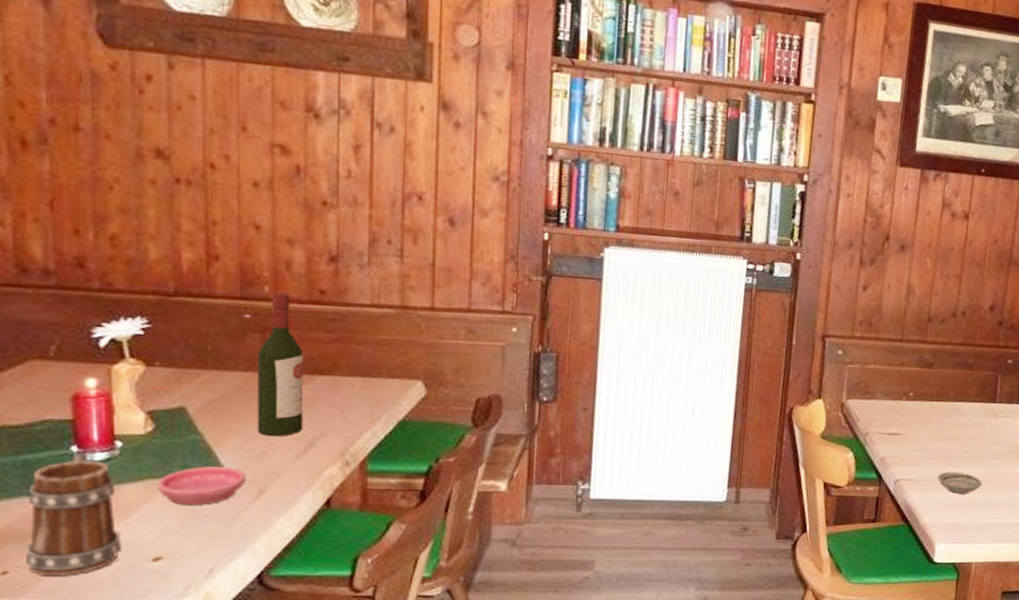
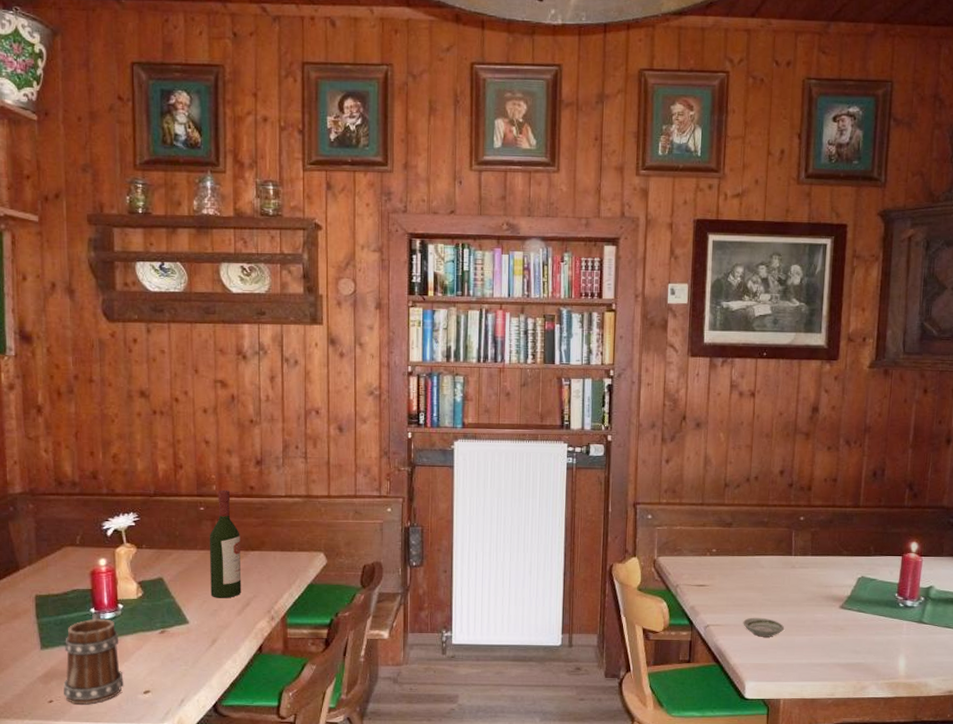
saucer: present [158,466,246,505] -> none [146,622,204,651]

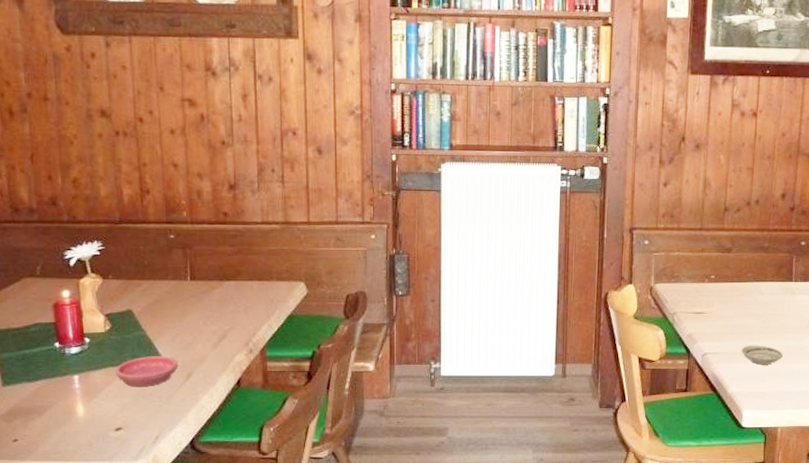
beer mug: present [63,614,124,705] -> none [28,348,93,443]
saucer: none [146,622,204,651] -> present [116,356,178,386]
wine bottle: present [209,489,242,598] -> none [180,216,217,331]

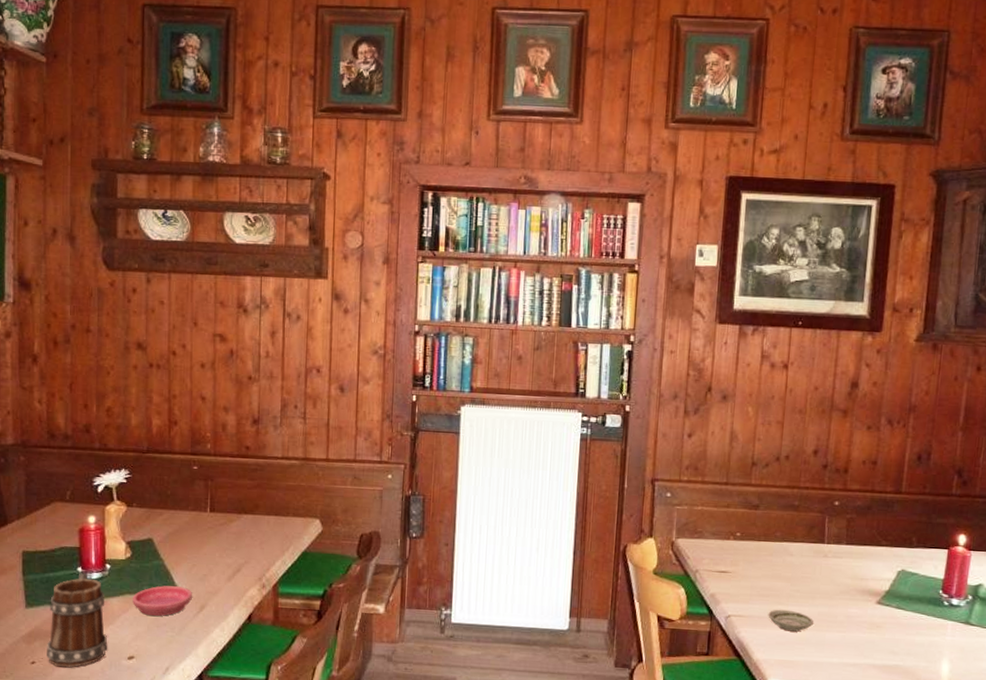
beer mug: none [28,348,93,443] -> present [47,573,108,668]

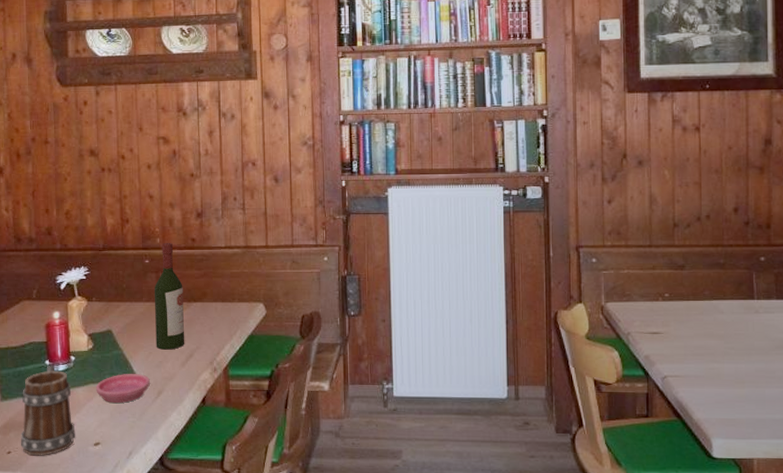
wine bottle: none [200,448,234,563] -> present [154,242,185,350]
saucer: present [768,609,813,632] -> none [704,367,751,389]

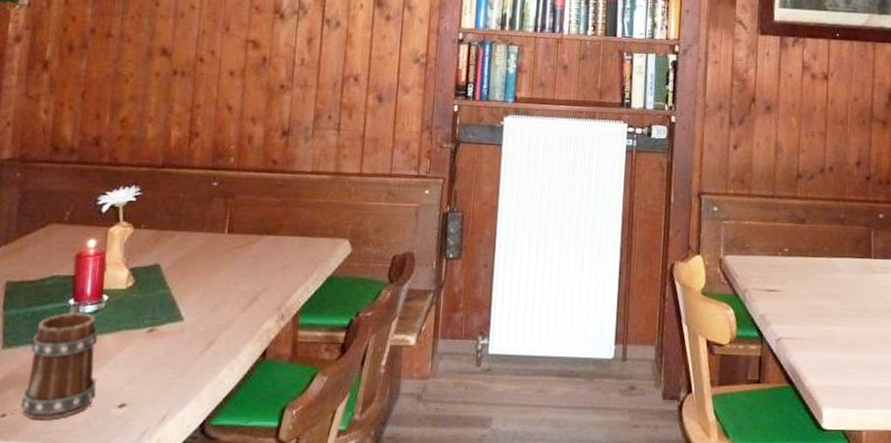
saucer: present [96,374,150,403] -> none [130,318,200,355]
wine bottle: present [154,242,185,350] -> none [213,162,256,291]

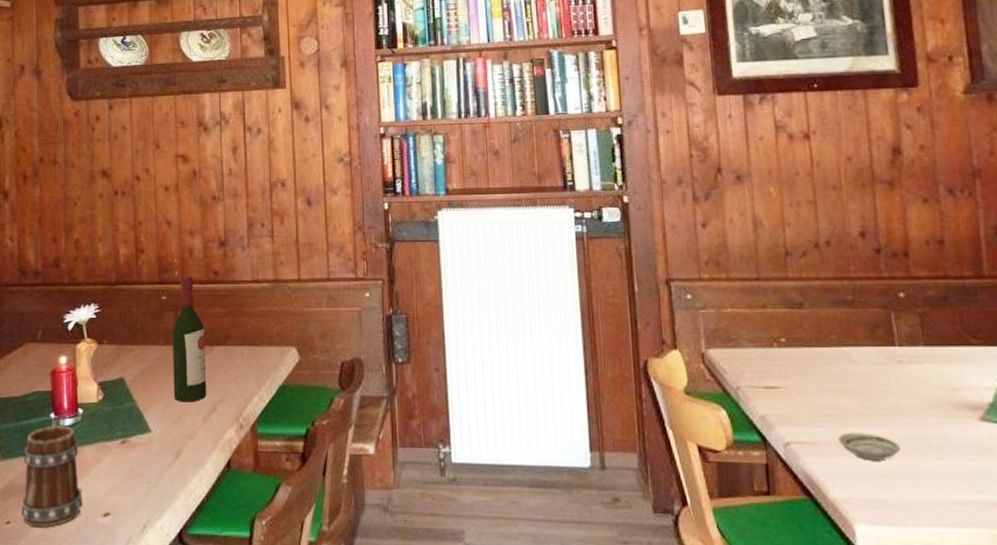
wine bottle: none [213,162,256,291] -> present [171,275,207,402]
saucer: none [819,330,865,354] -> present [838,432,900,461]

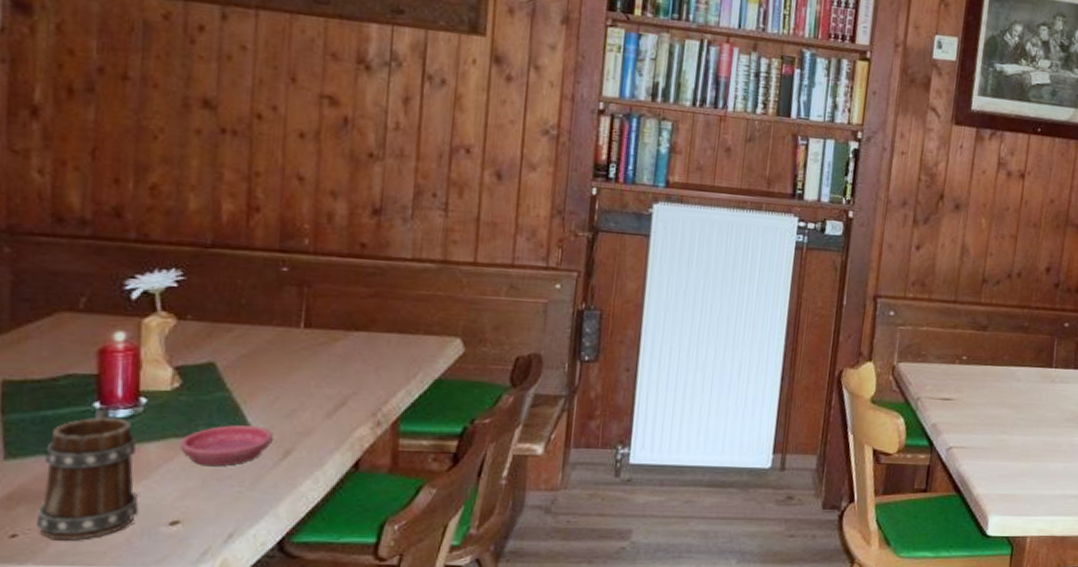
saucer: none [106,430,167,465] -> present [180,425,273,466]
wine bottle: present [171,275,207,402] -> none [287,245,340,395]
saucer: present [838,432,900,461] -> none [991,439,1037,463]

